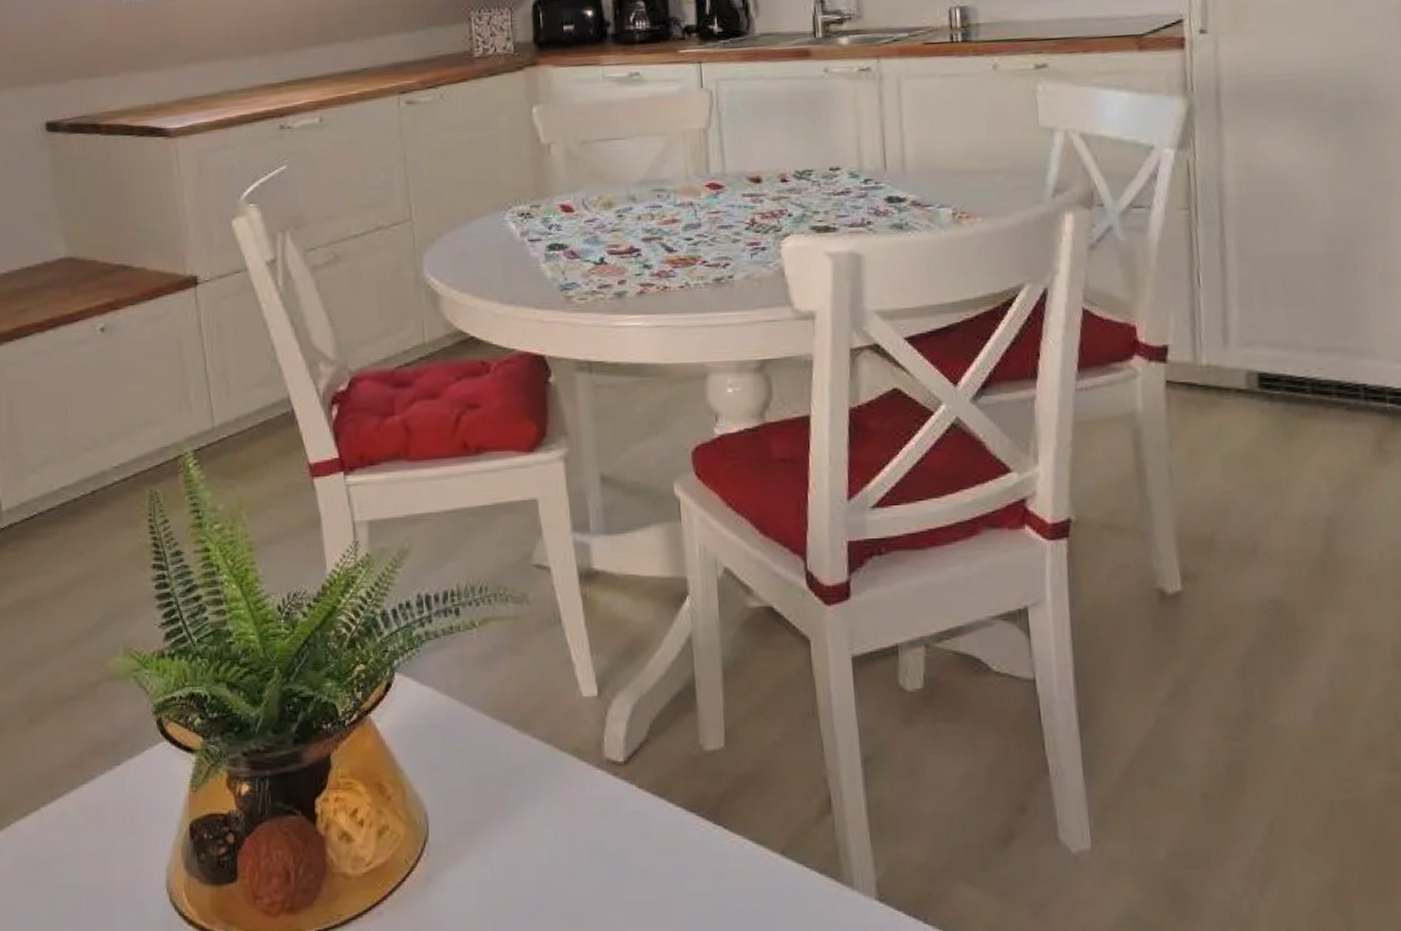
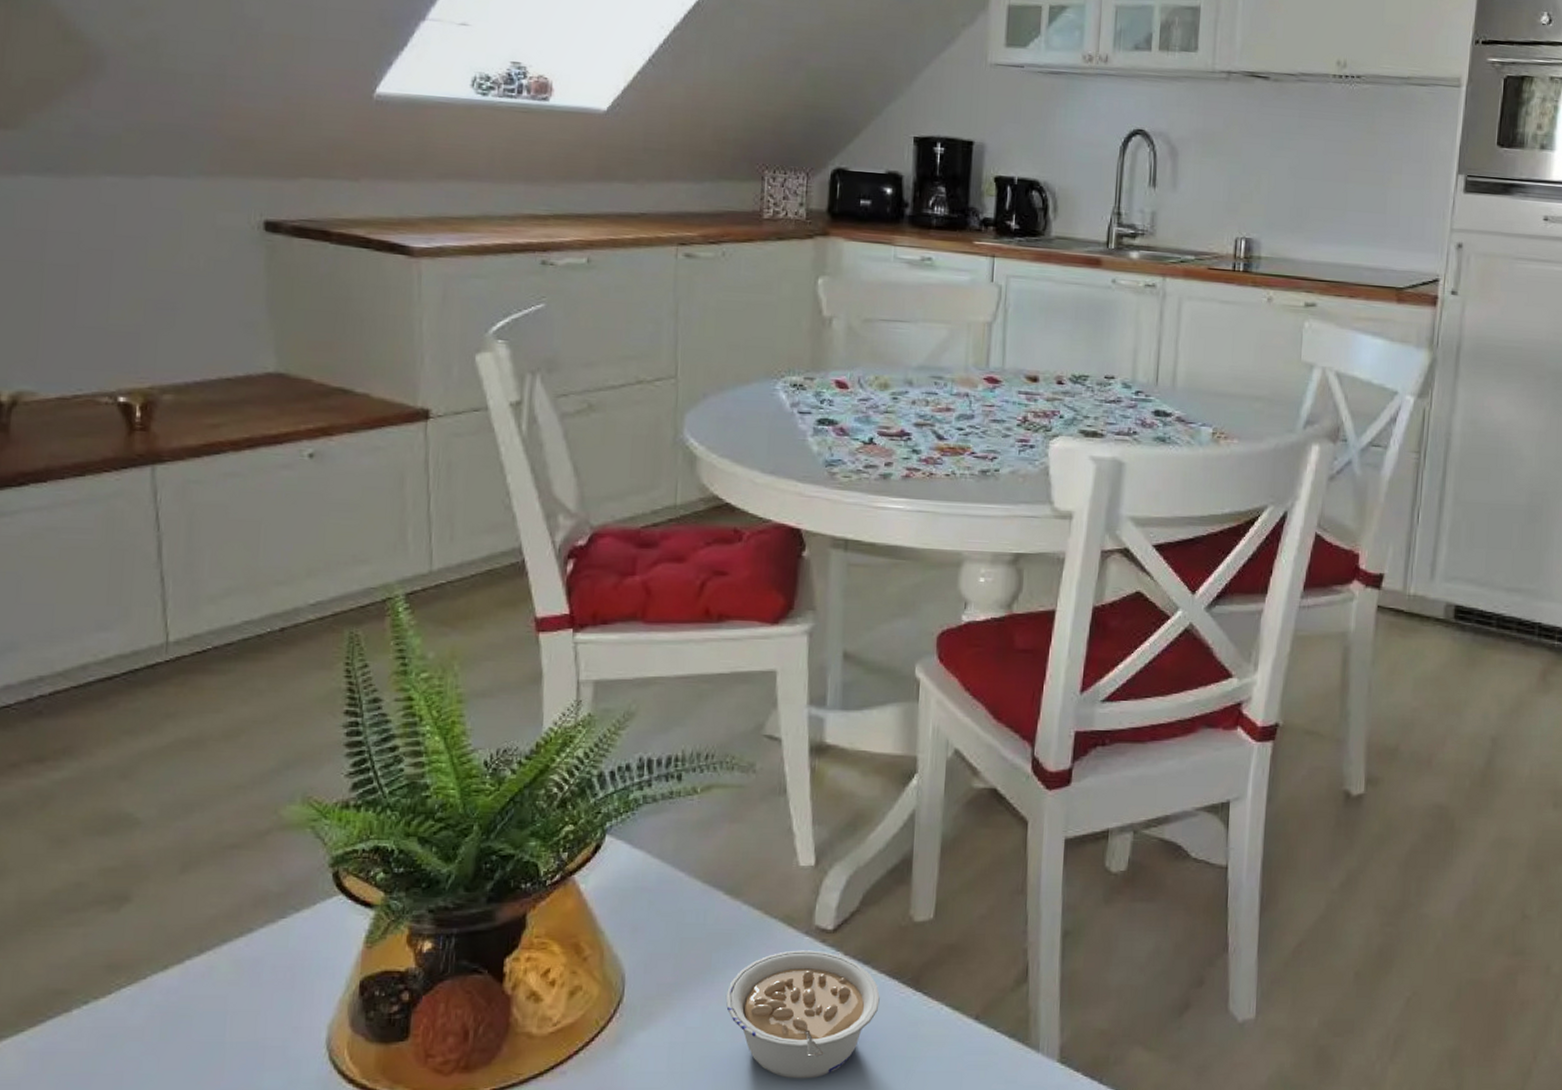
legume: none [526,784,680,919] -> present [725,950,880,1079]

